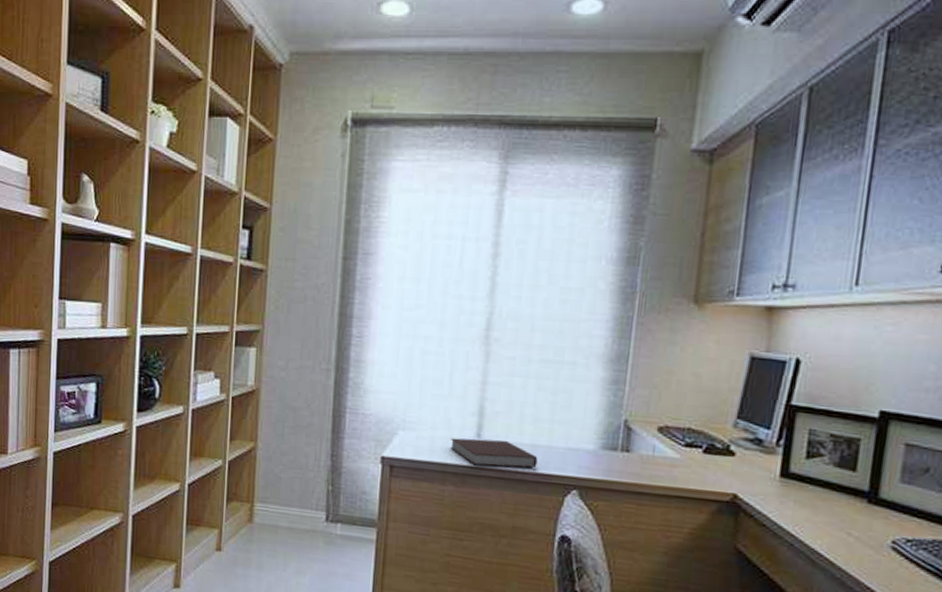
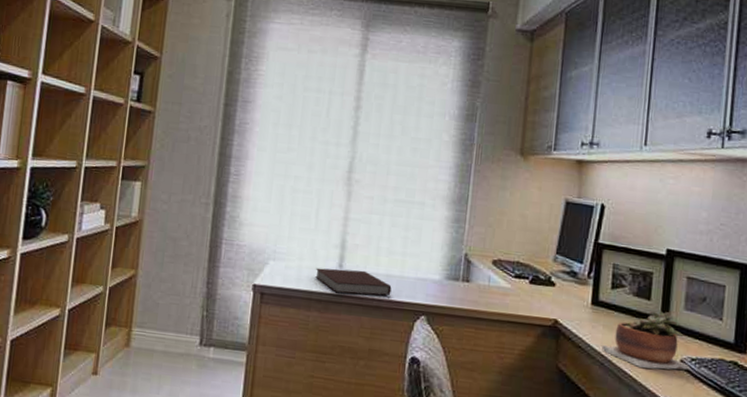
succulent plant: none [791,483,906,553] -> present [602,310,692,370]

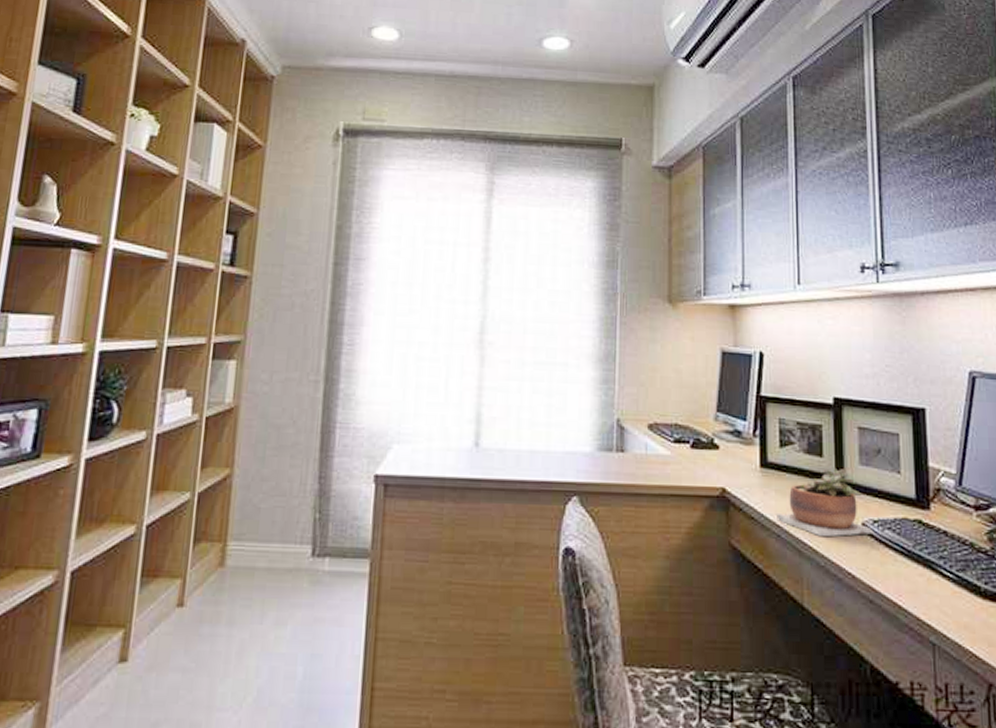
notebook: present [315,267,392,296] -> none [448,447,537,478]

